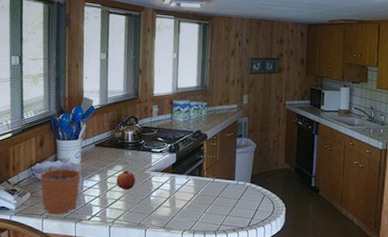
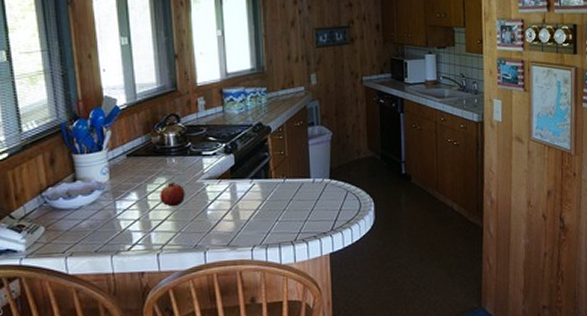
plant pot: present [39,157,81,215] -> none [55,176,111,250]

